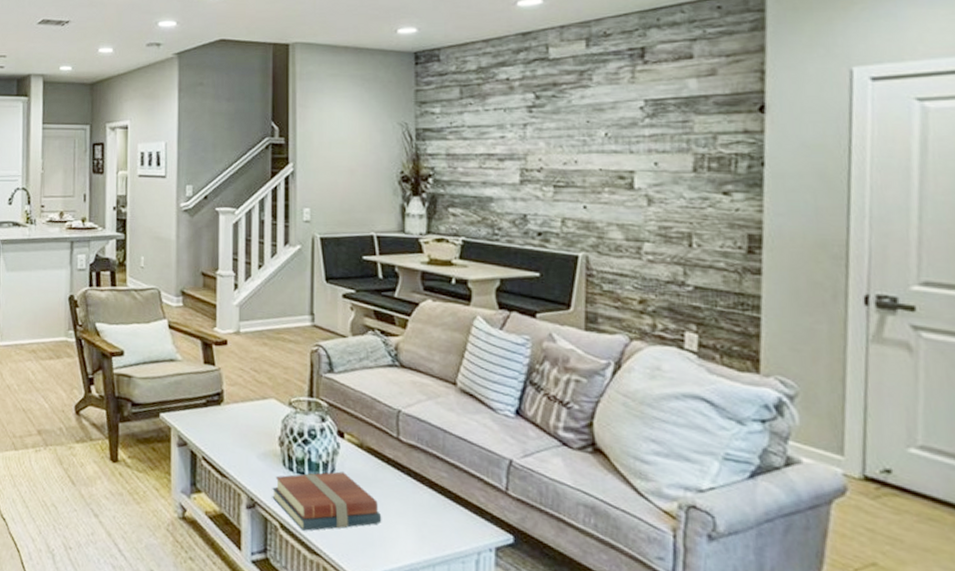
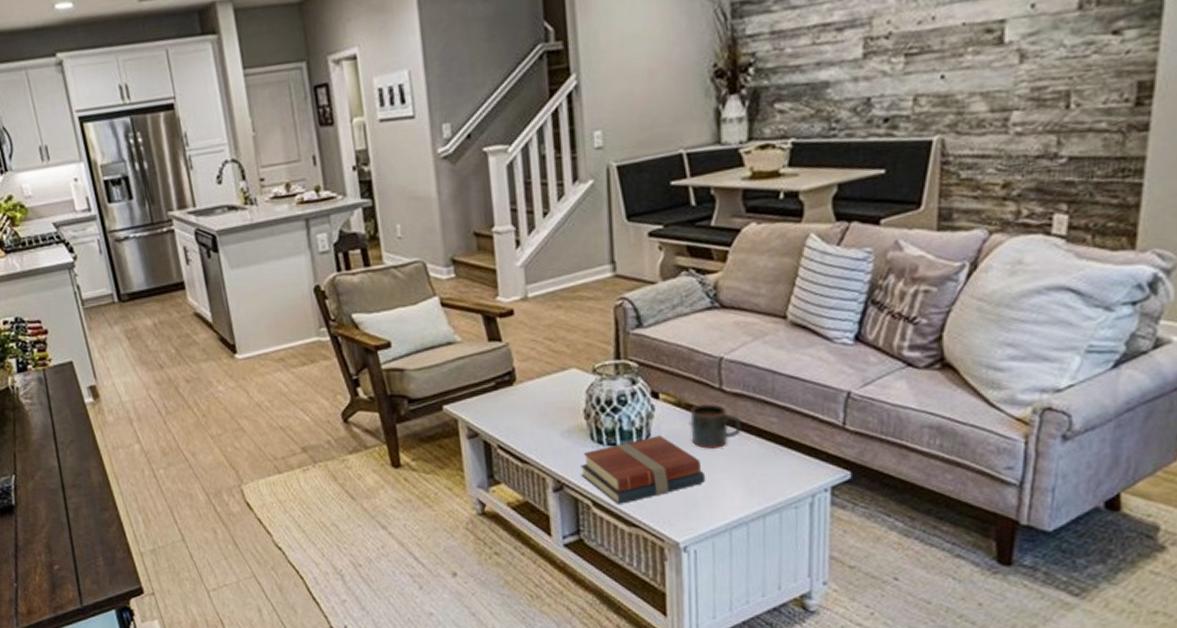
mug: none [369,449,416,493] -> present [689,402,743,449]

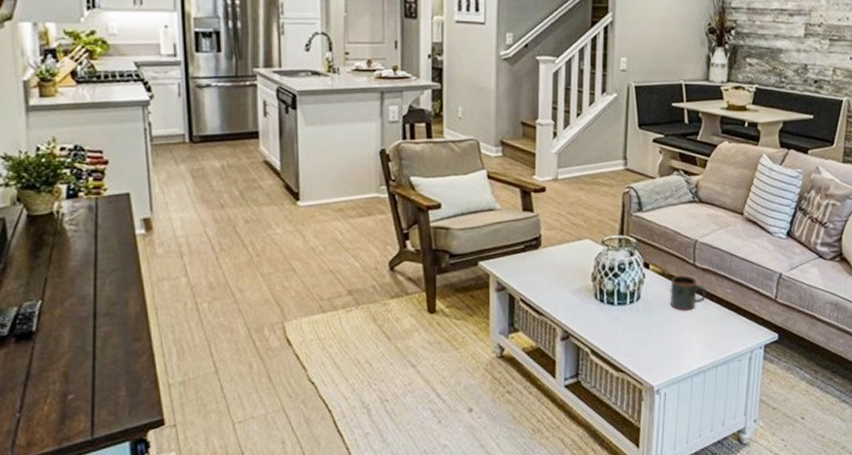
books: present [580,435,706,504] -> none [584,298,678,353]

